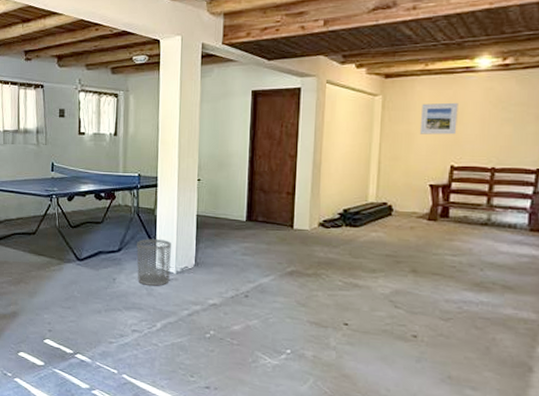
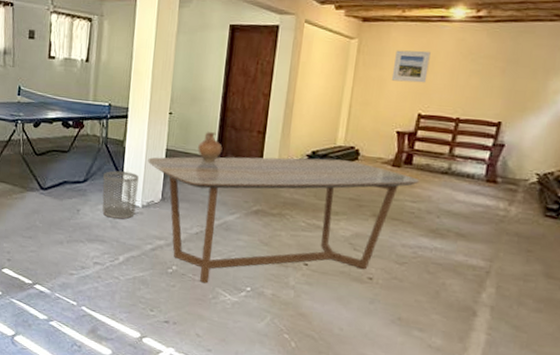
dining table: none [179,216,458,347] -> present [148,157,419,284]
ceramic jug: none [228,196,253,226] -> present [198,132,223,163]

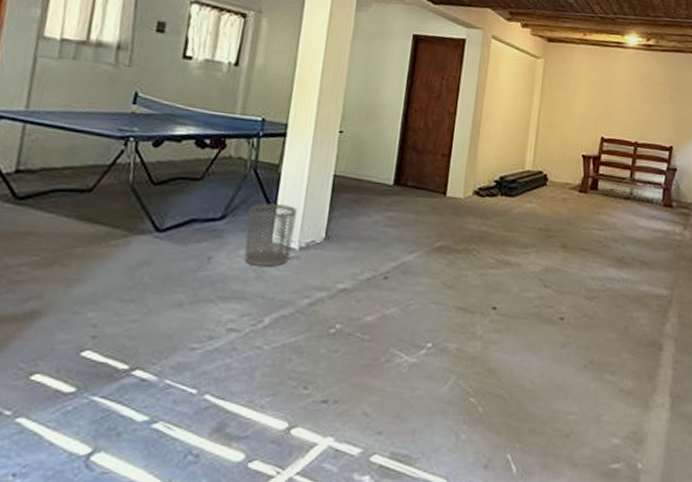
dining table: present [148,157,419,284] -> none [309,184,605,343]
ceramic jug: present [198,132,223,163] -> none [372,154,402,191]
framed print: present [391,50,431,83] -> none [575,72,610,107]

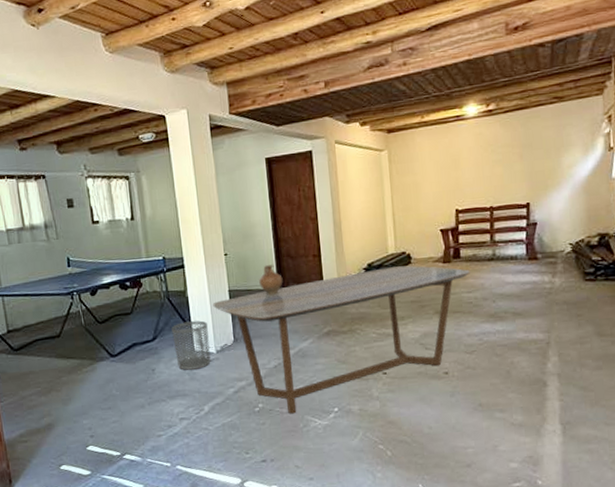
dining table: none [309,184,605,343] -> present [213,265,470,414]
ceramic jug: none [372,154,402,191] -> present [259,265,283,295]

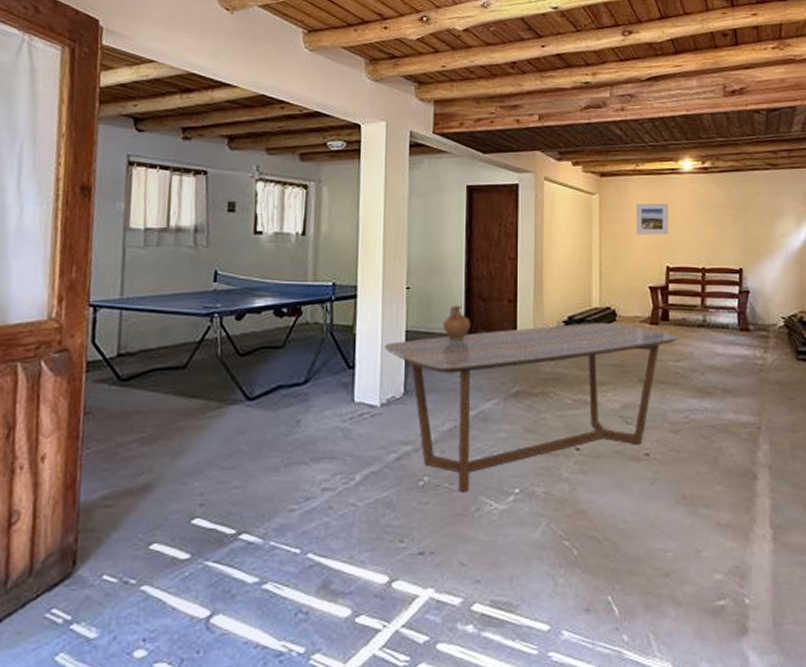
waste bin: present [171,320,211,370] -> none [329,364,374,425]
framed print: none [424,149,457,183] -> present [635,203,669,235]

